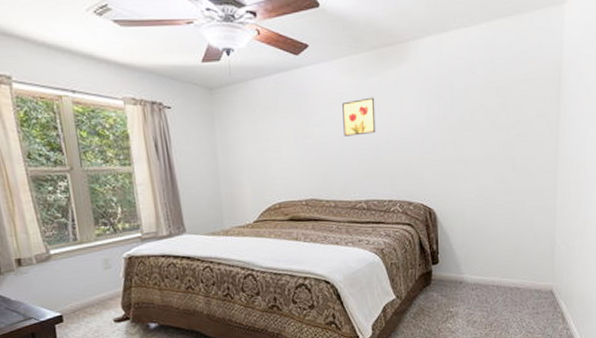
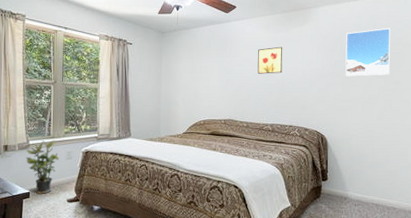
potted plant: none [48,245,94,317] -> present [26,139,59,195]
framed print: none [456,61,512,131] -> present [345,27,391,77]

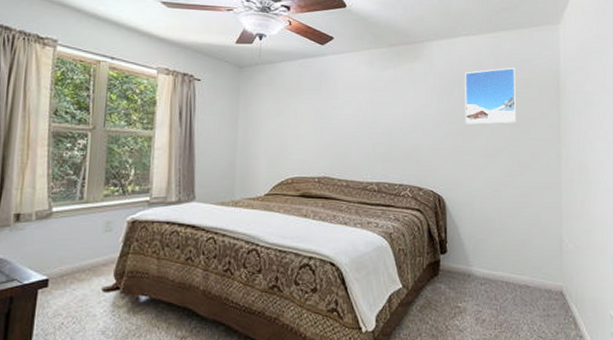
potted plant: present [26,139,59,195] -> none [46,205,94,282]
wall art: present [257,46,283,74] -> none [360,87,391,120]

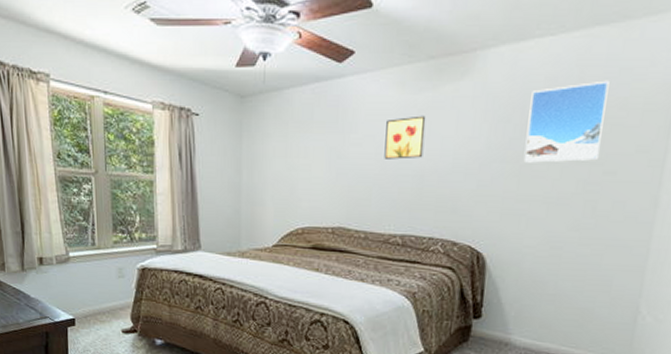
wall art: none [360,87,391,120] -> present [384,115,426,160]

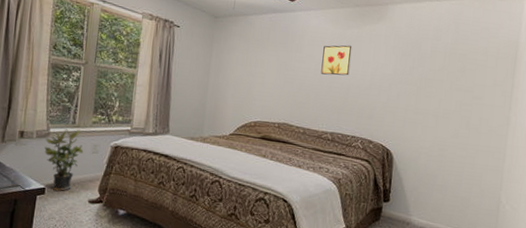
potted plant: none [66,251,108,322] -> present [44,128,83,192]
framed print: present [523,80,610,163] -> none [420,34,475,89]

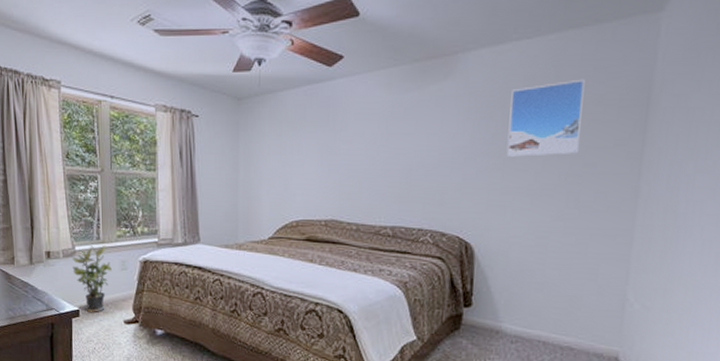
wall art: present [321,45,352,76] -> none [373,114,412,155]
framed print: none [420,34,475,89] -> present [506,79,585,157]

